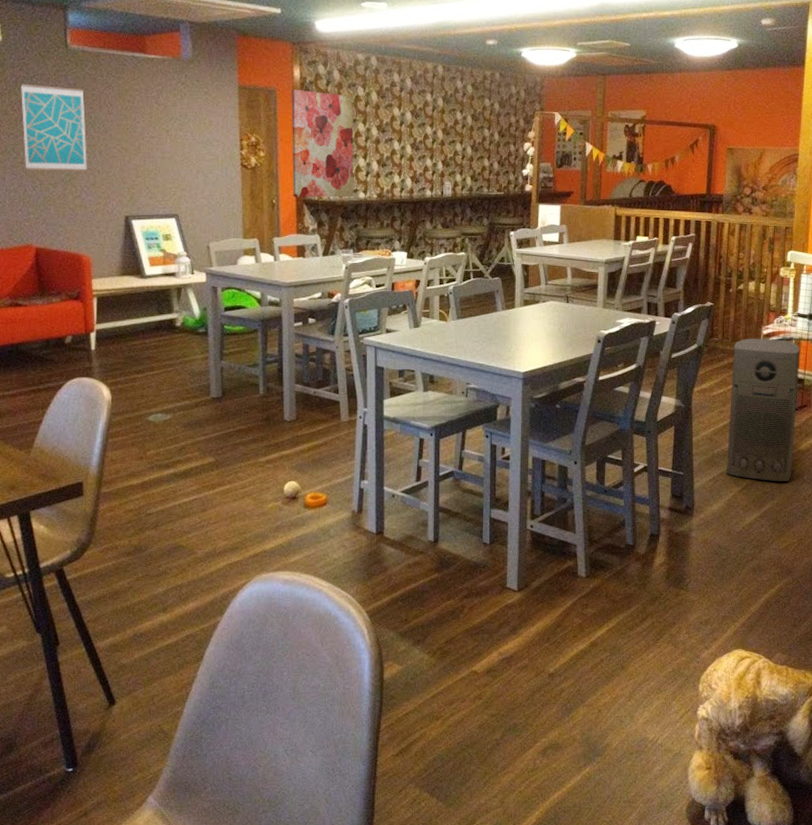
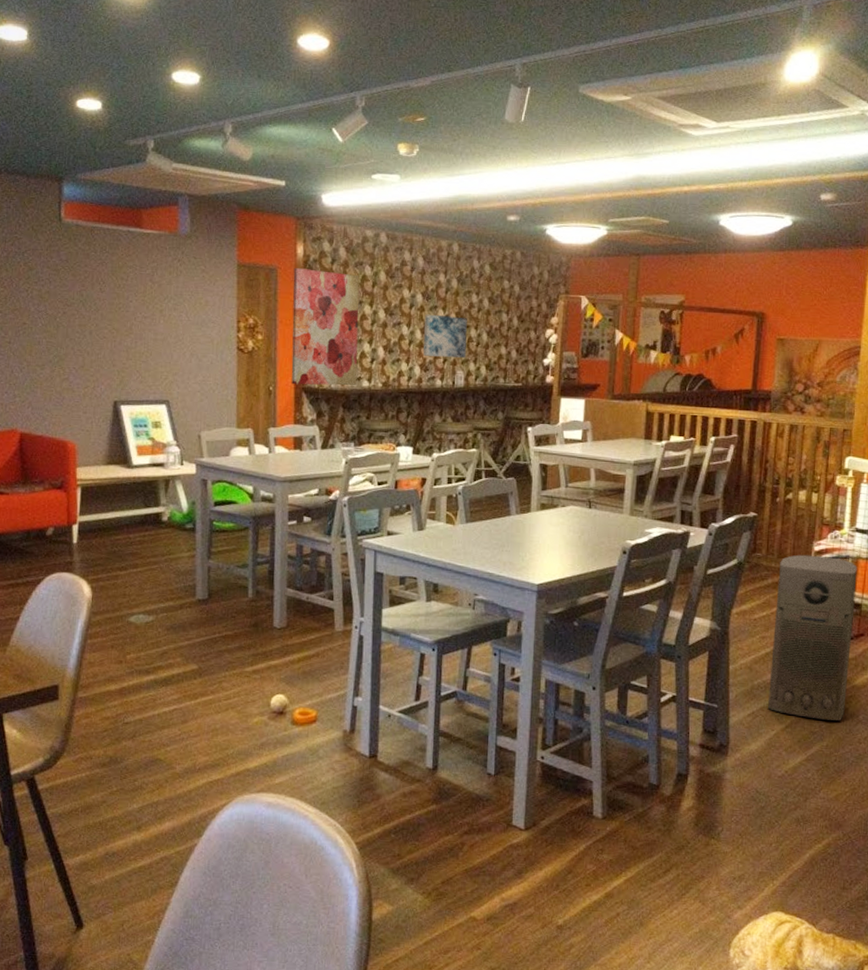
wall art: present [20,83,88,172] -> none [11,259,77,353]
wall art: none [413,130,453,170] -> present [423,314,467,358]

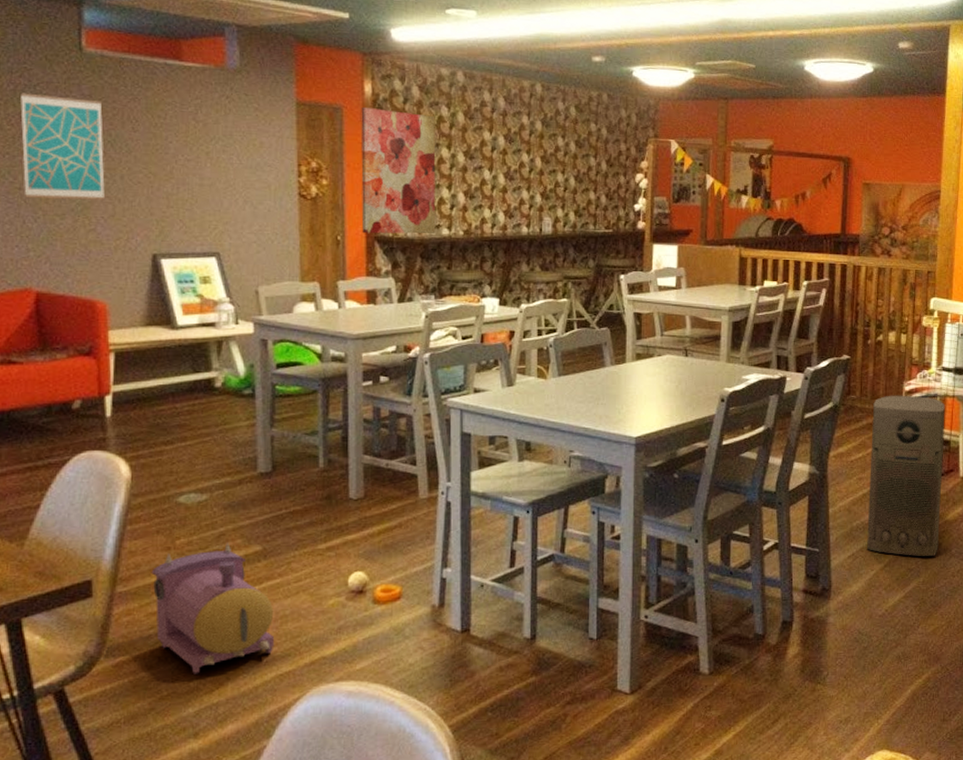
wall art: none [11,259,77,353] -> present [19,92,106,200]
toy train: none [106,660,207,775] -> present [151,542,275,674]
wall art: present [423,314,467,358] -> none [507,157,553,203]

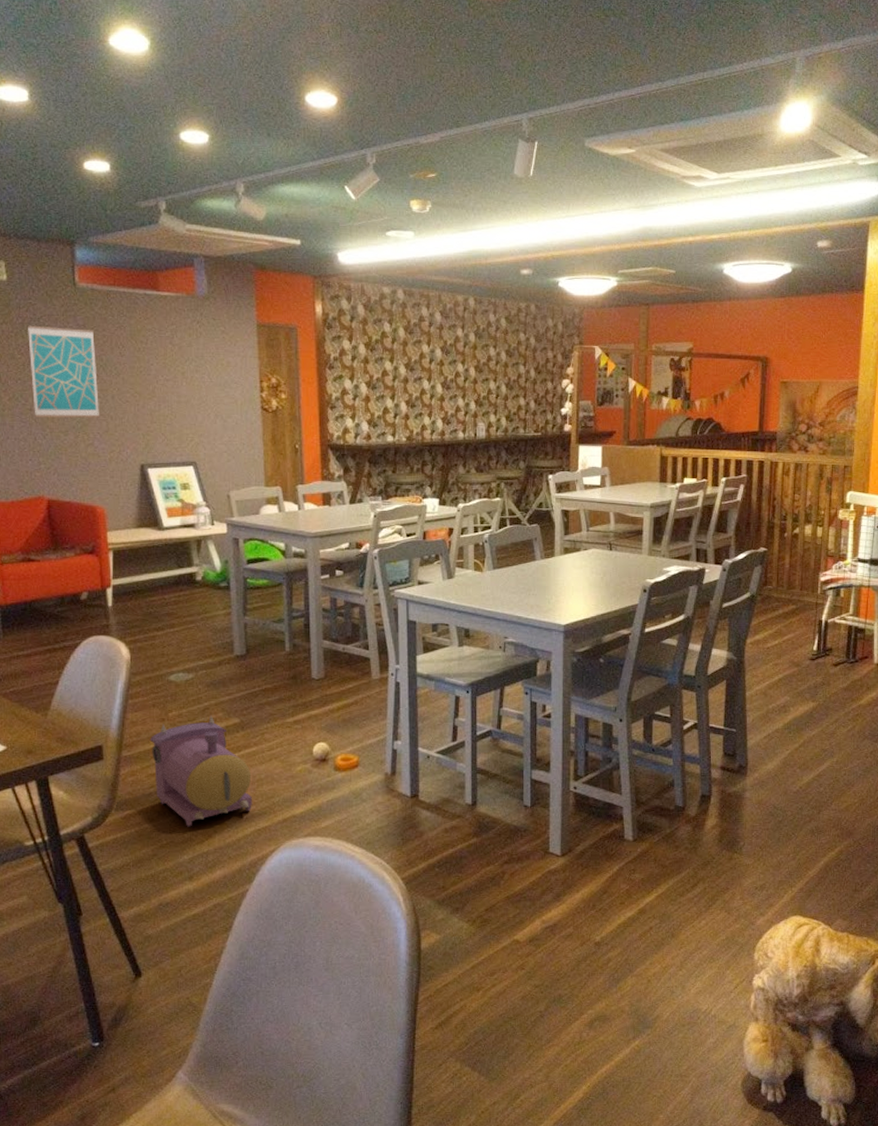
wall art: present [361,107,436,234] -> none [313,327,381,442]
air purifier: present [867,395,945,556] -> none [782,585,860,738]

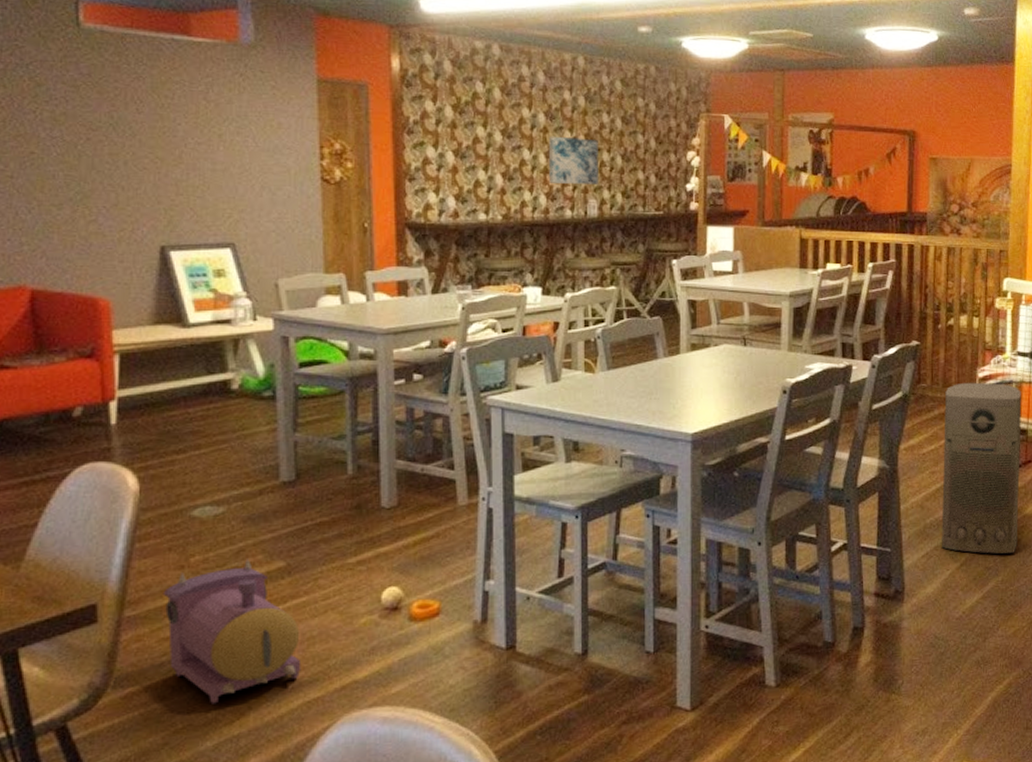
wall art: present [27,325,100,418] -> none [10,72,108,188]
wall art: none [444,368,486,410] -> present [548,136,598,184]
air purifier: none [782,585,860,738] -> present [941,382,1022,554]

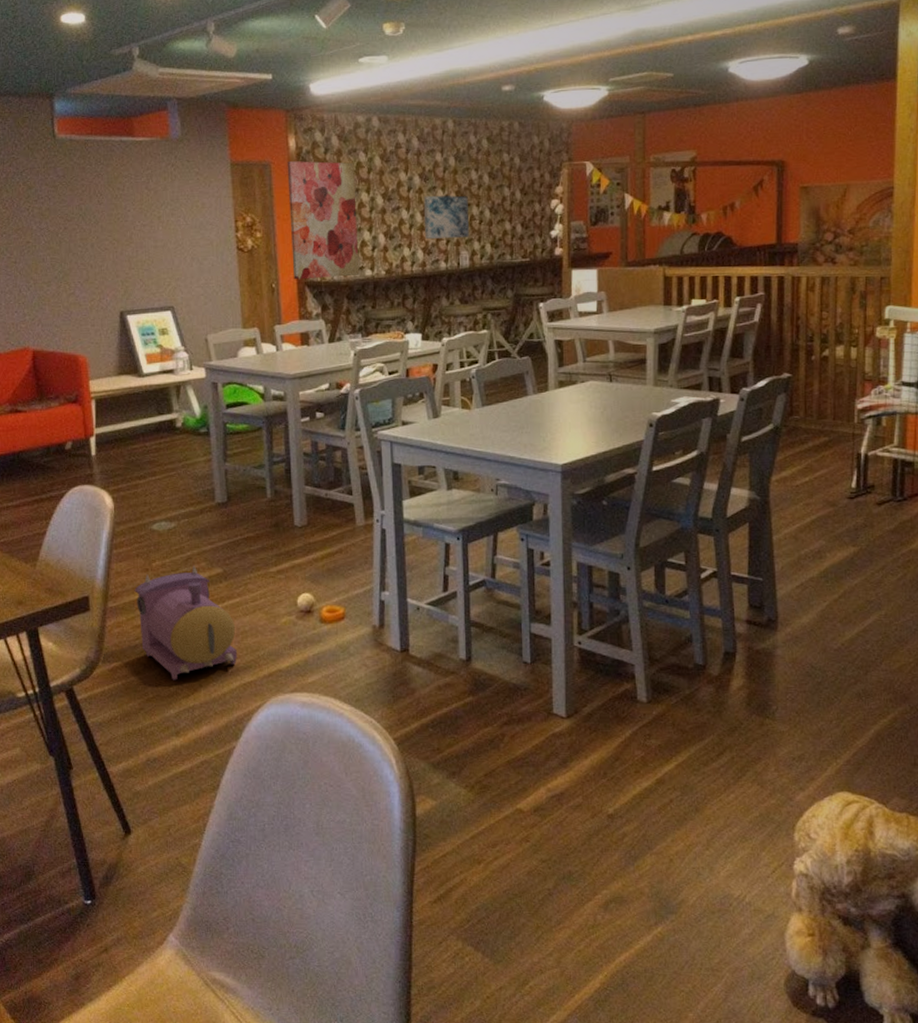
wall art: none [388,84,472,220] -> present [287,161,360,280]
air purifier: present [941,382,1022,554] -> none [817,413,907,587]

